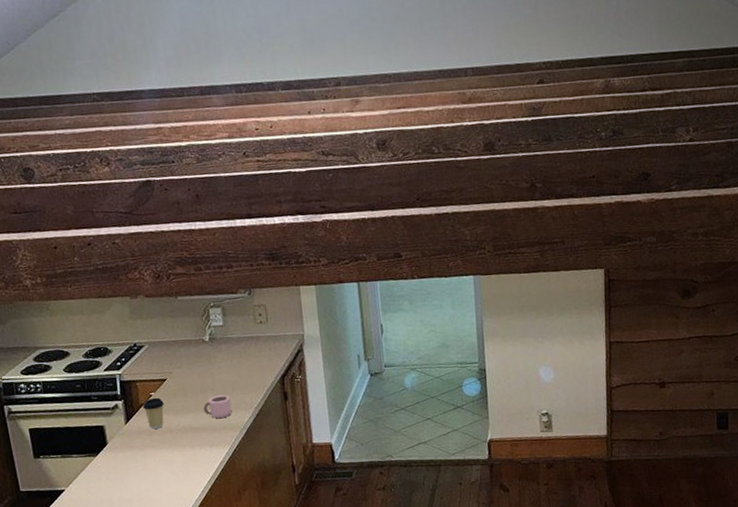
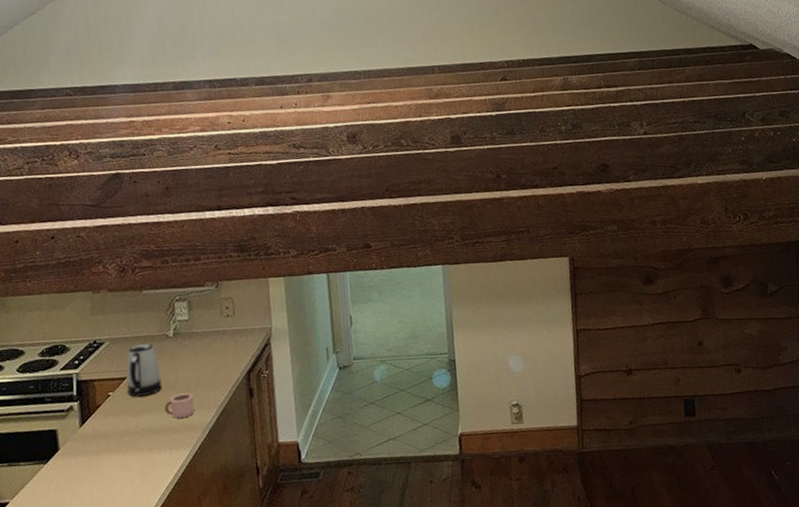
coffee cup: present [143,397,164,429] -> none [100,397,123,432]
kettle: none [165,348,201,398] -> present [126,344,162,397]

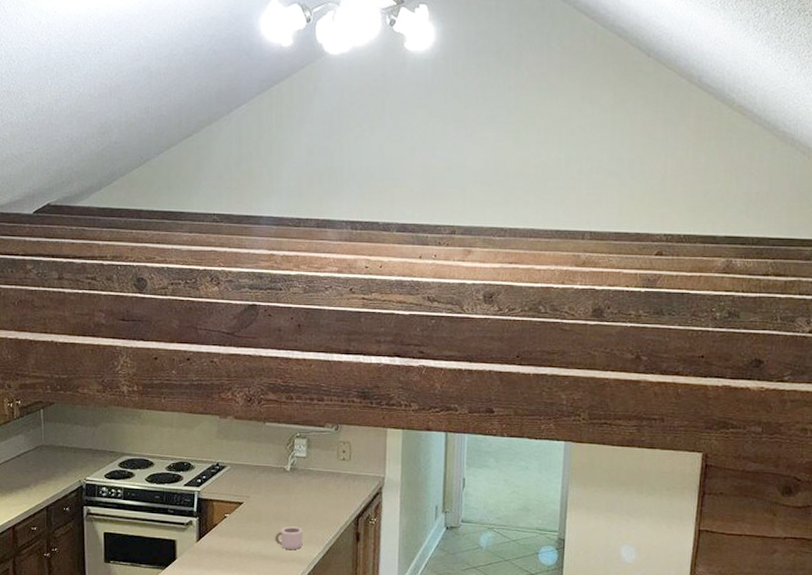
kettle: present [126,344,162,397] -> none [243,474,275,523]

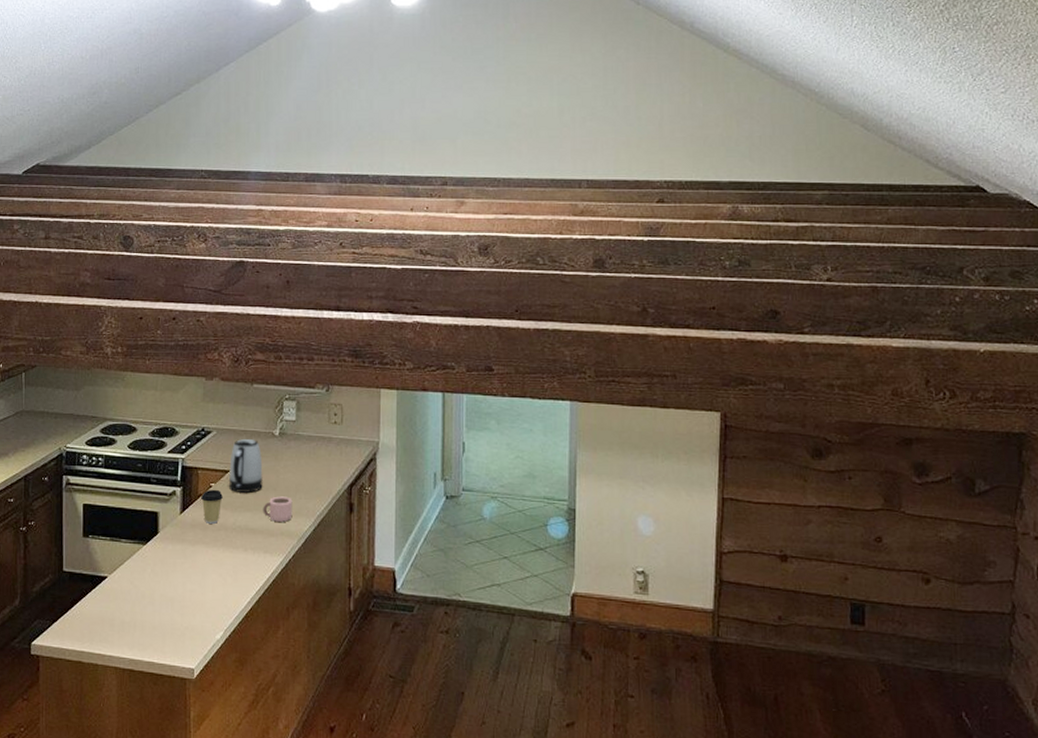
coffee cup: none [216,519,237,551] -> present [201,489,223,524]
kettle: none [243,474,275,523] -> present [229,439,263,493]

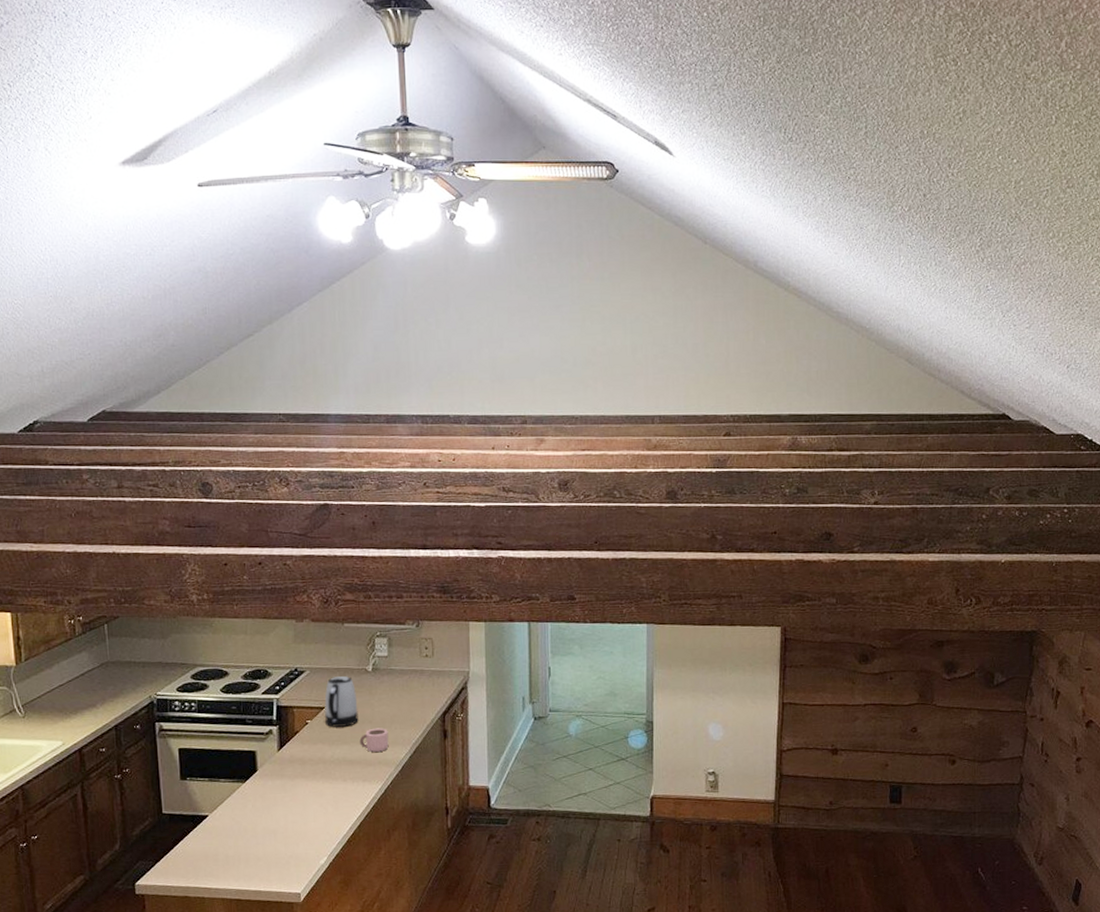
coffee cup: present [201,489,223,524] -> none [298,725,320,758]

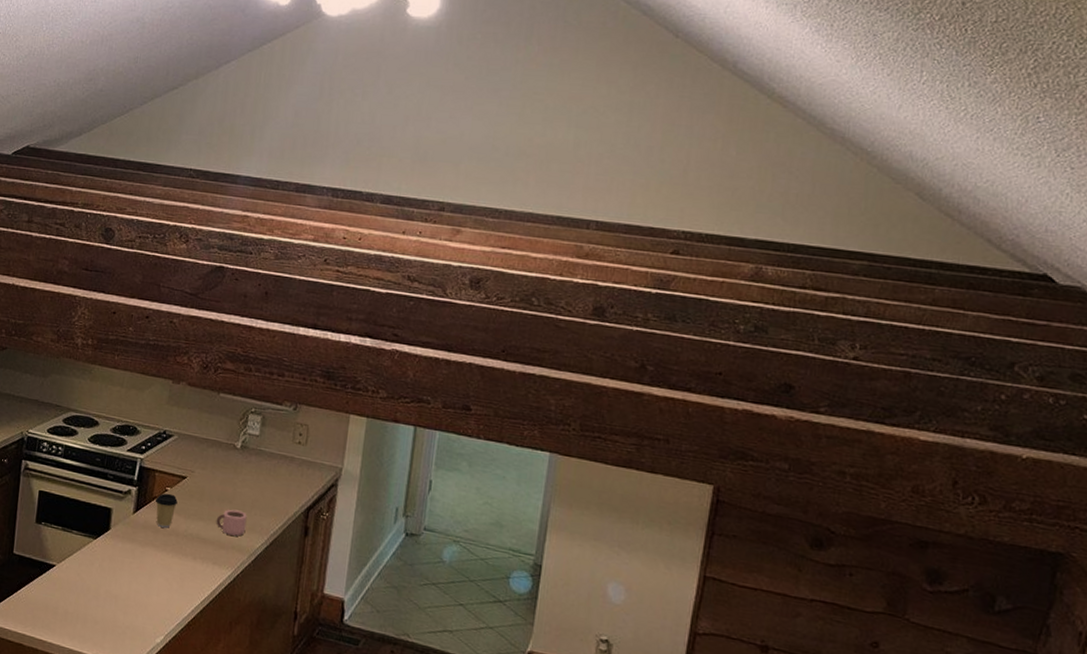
coffee cup: none [298,725,320,758] -> present [155,493,178,528]
kettle: present [324,676,359,727] -> none [185,447,221,503]

